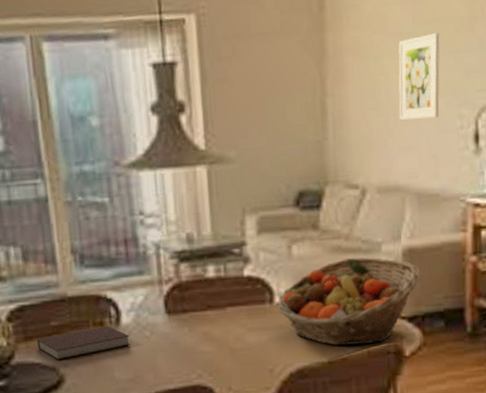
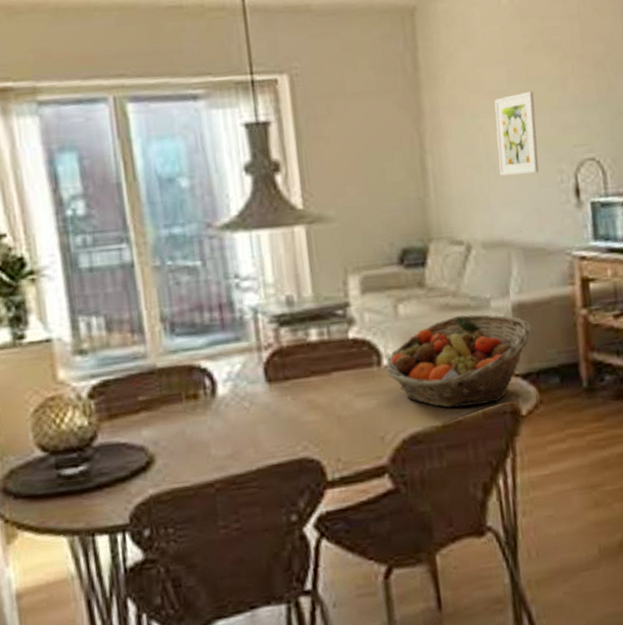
notebook: present [37,325,130,360] -> none [123,397,228,439]

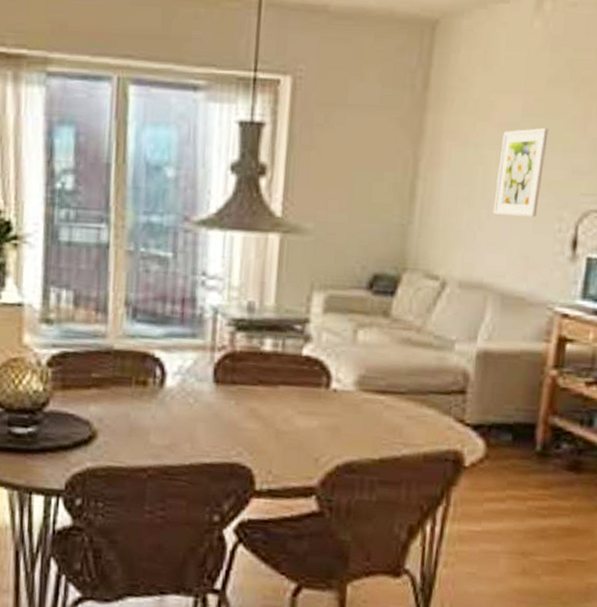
fruit basket: present [385,314,533,408] -> none [333,352,494,448]

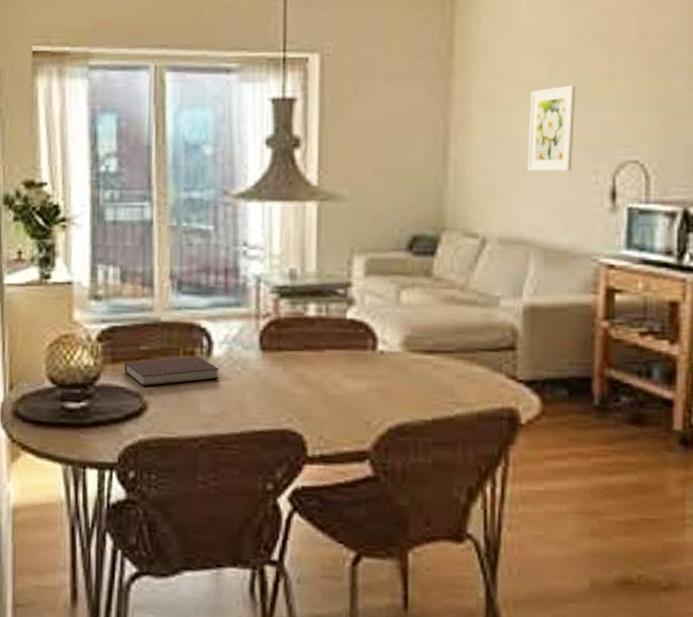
notebook: none [74,385,172,415] -> present [124,355,219,386]

